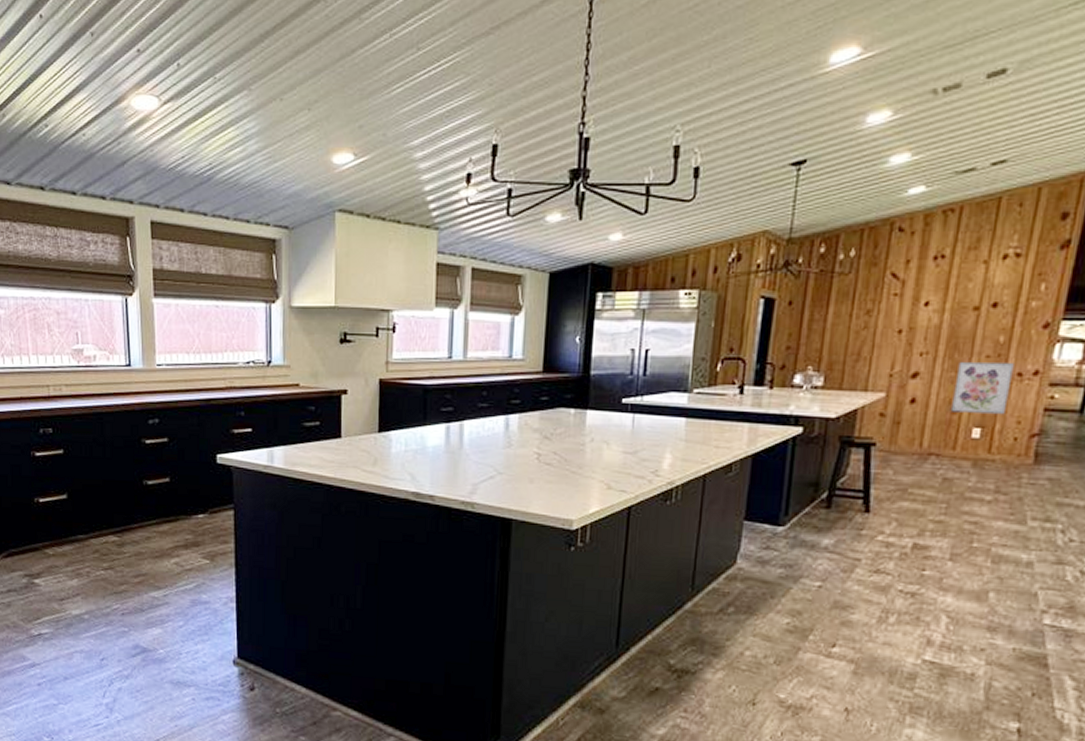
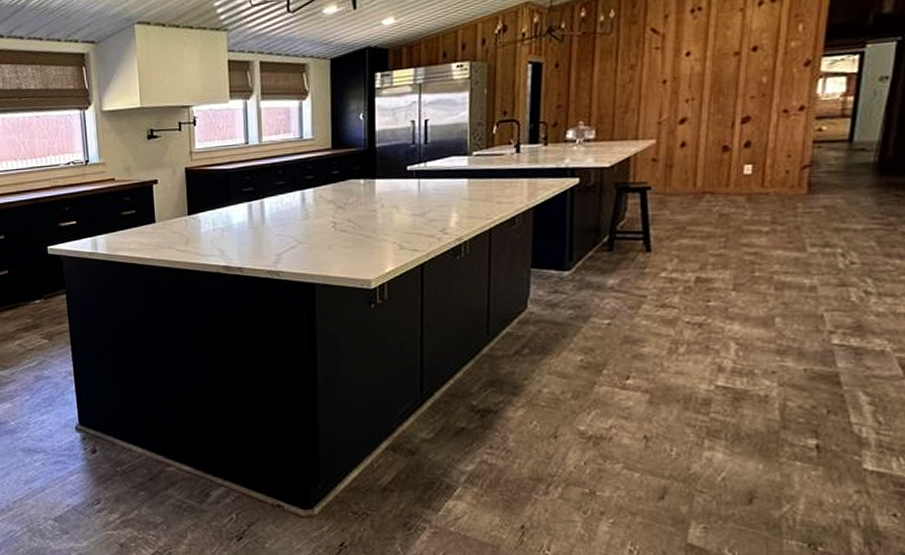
wall art: present [950,361,1014,415] -> none [720,101,779,152]

